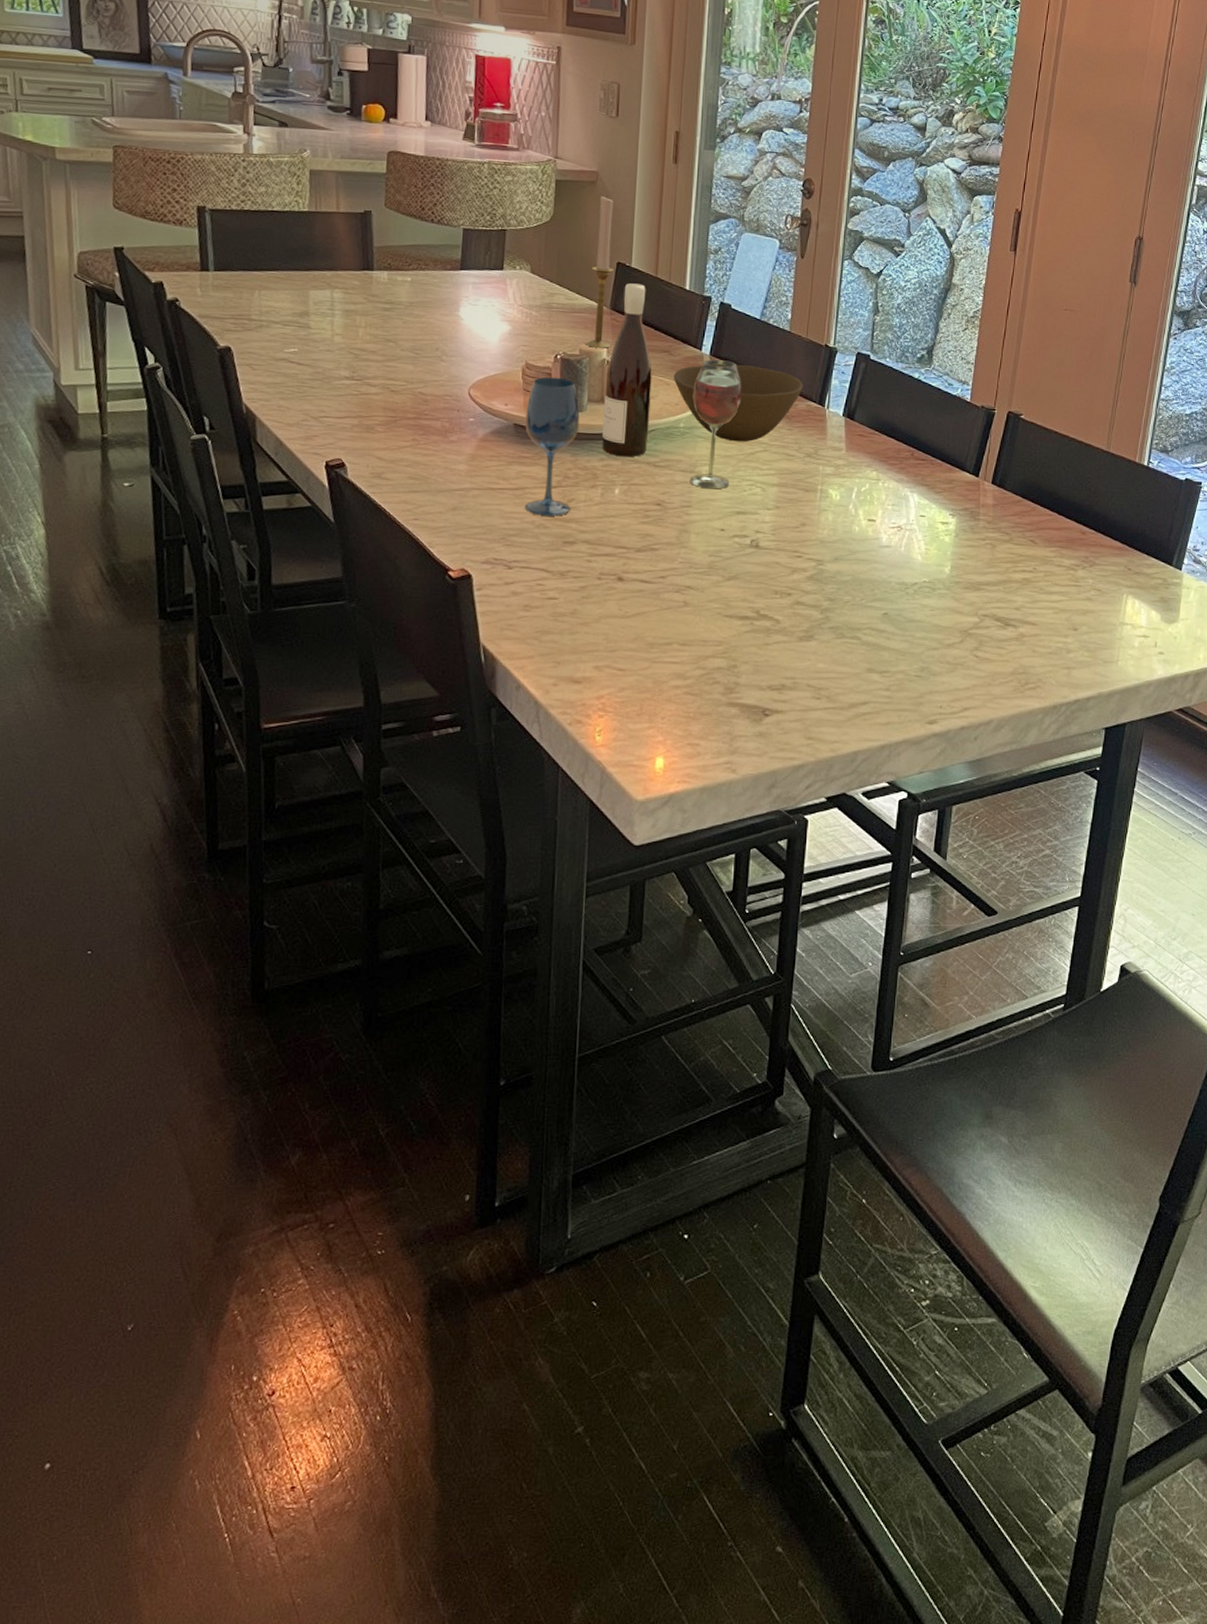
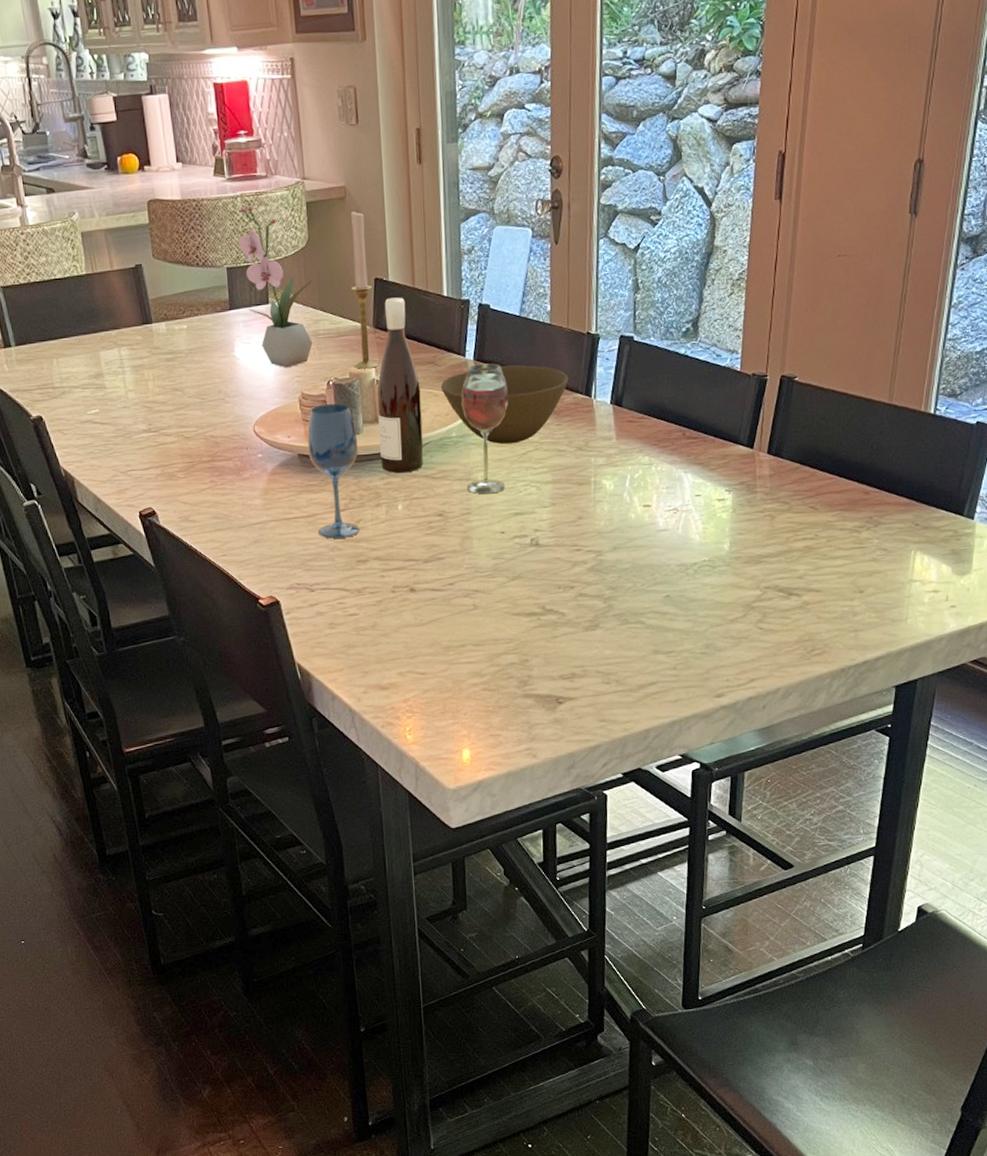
flower arrangement: none [479,173,554,336] -> present [238,205,314,368]

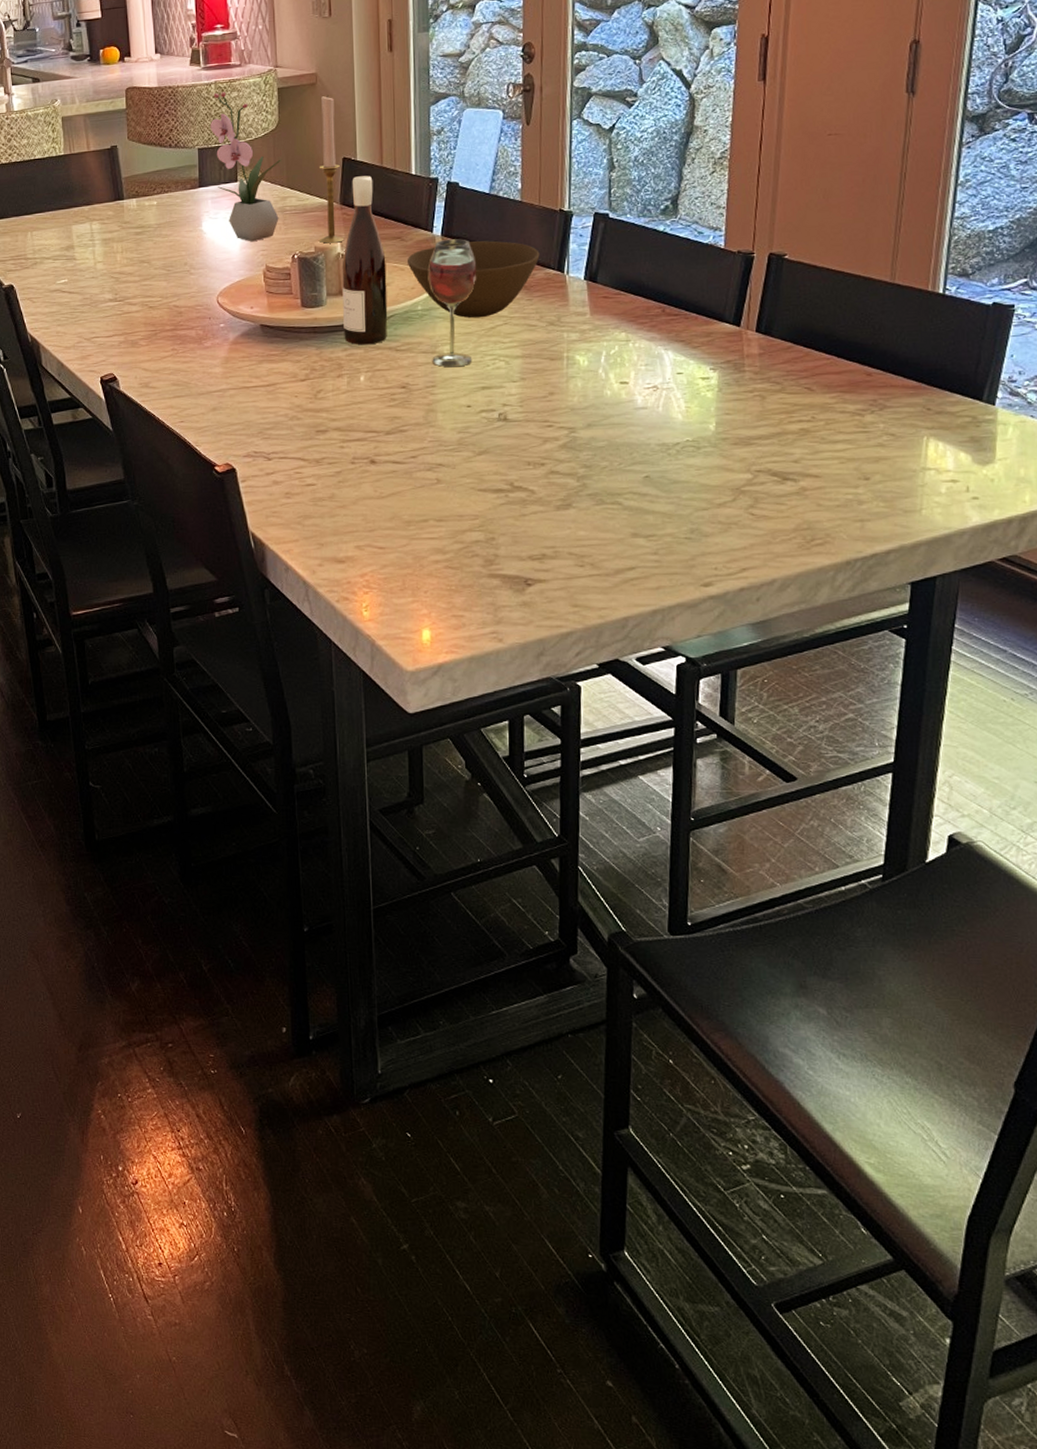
wineglass: present [307,403,360,539] -> none [270,276,321,408]

